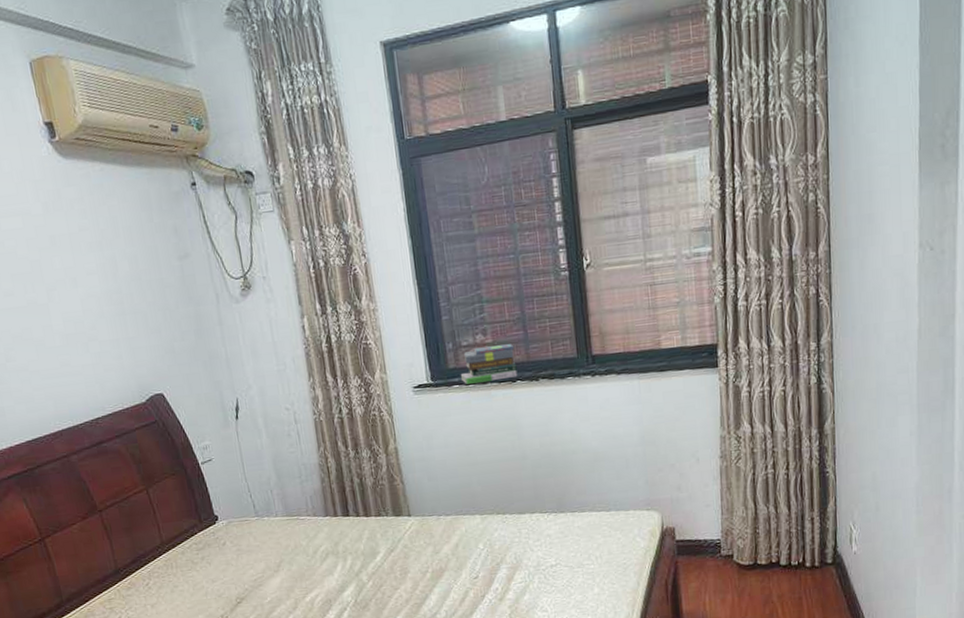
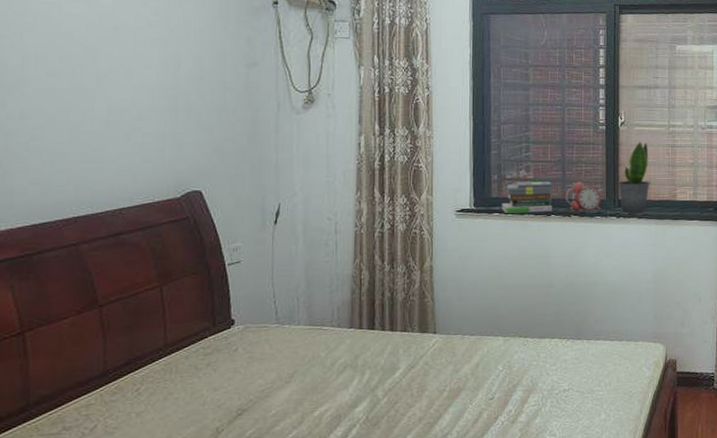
alarm clock: none [530,340,574,375] -> present [566,182,604,212]
potted plant: none [589,284,628,371] -> present [618,141,650,214]

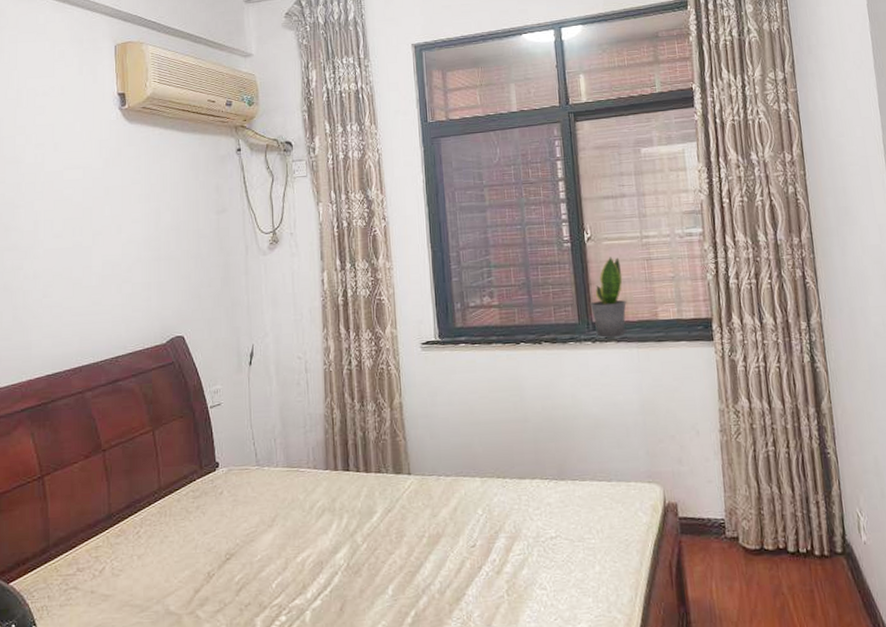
books: present [501,182,553,213] -> none [466,307,521,343]
alarm clock: present [566,182,604,212] -> none [534,305,575,339]

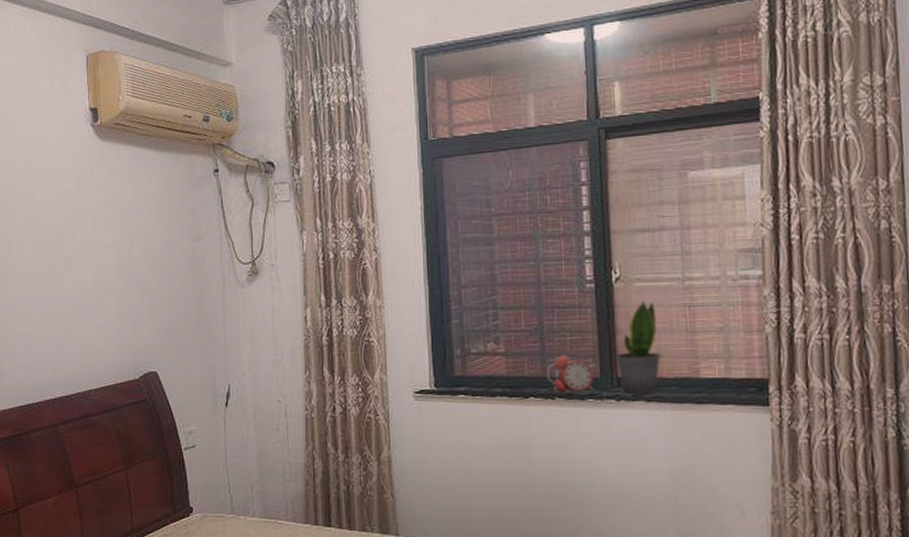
alarm clock: none [534,305,575,339] -> present [546,355,597,394]

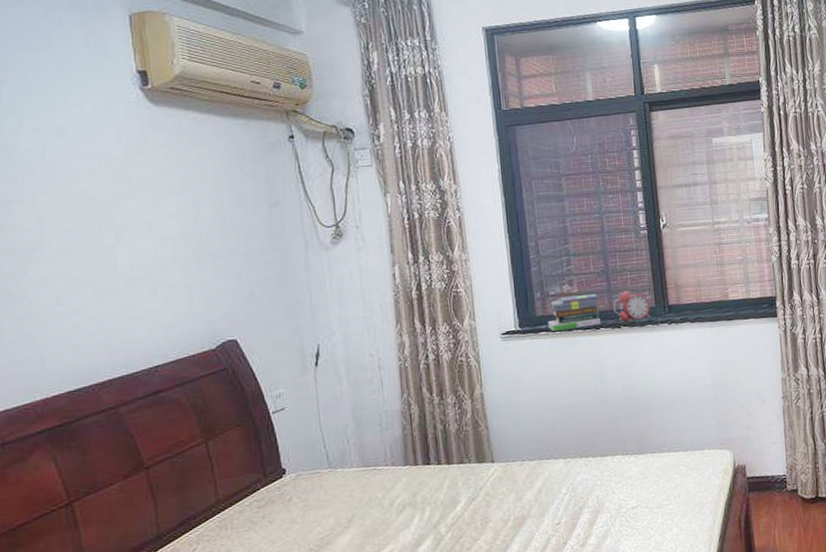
books: none [466,356,531,395] -> present [547,294,601,331]
potted plant: present [615,301,661,396] -> none [666,242,700,319]

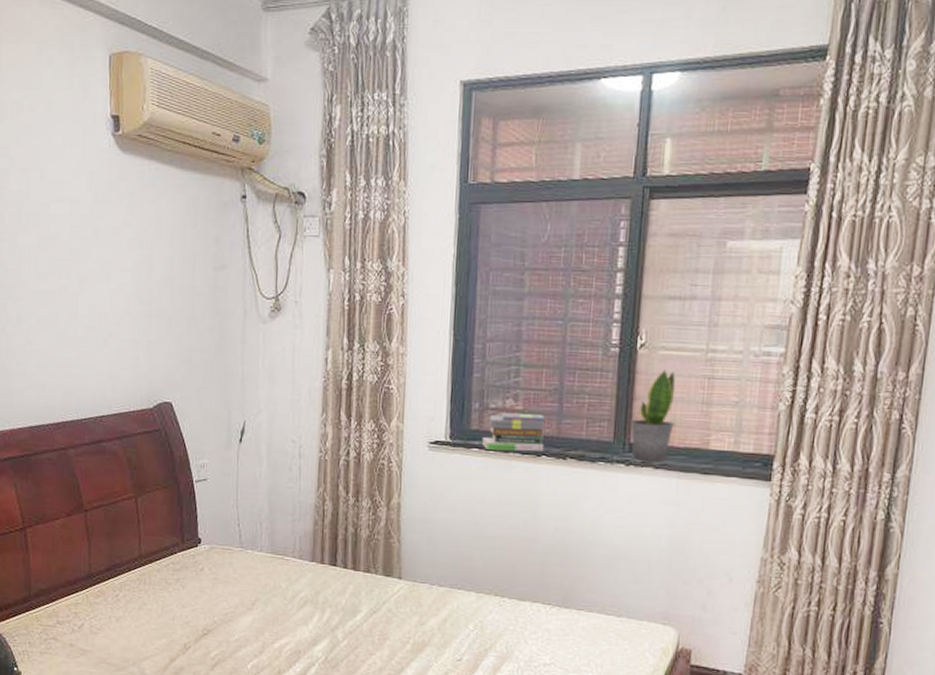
alarm clock: present [613,291,652,323] -> none [561,417,611,455]
potted plant: none [666,242,700,319] -> present [630,369,676,463]

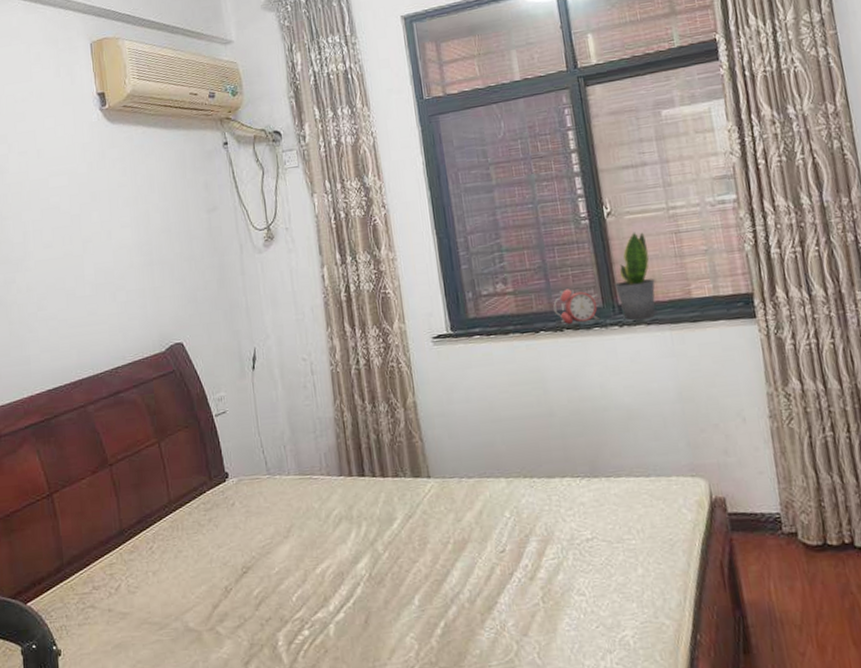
books: present [481,413,546,452] -> none [480,293,541,335]
alarm clock: none [561,417,611,455] -> present [553,289,599,325]

